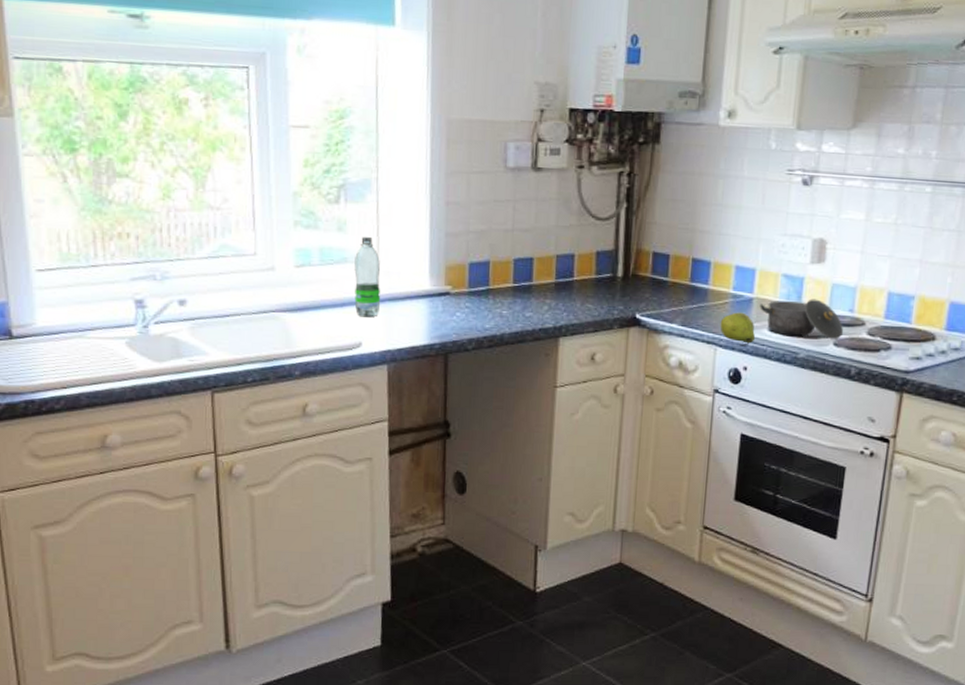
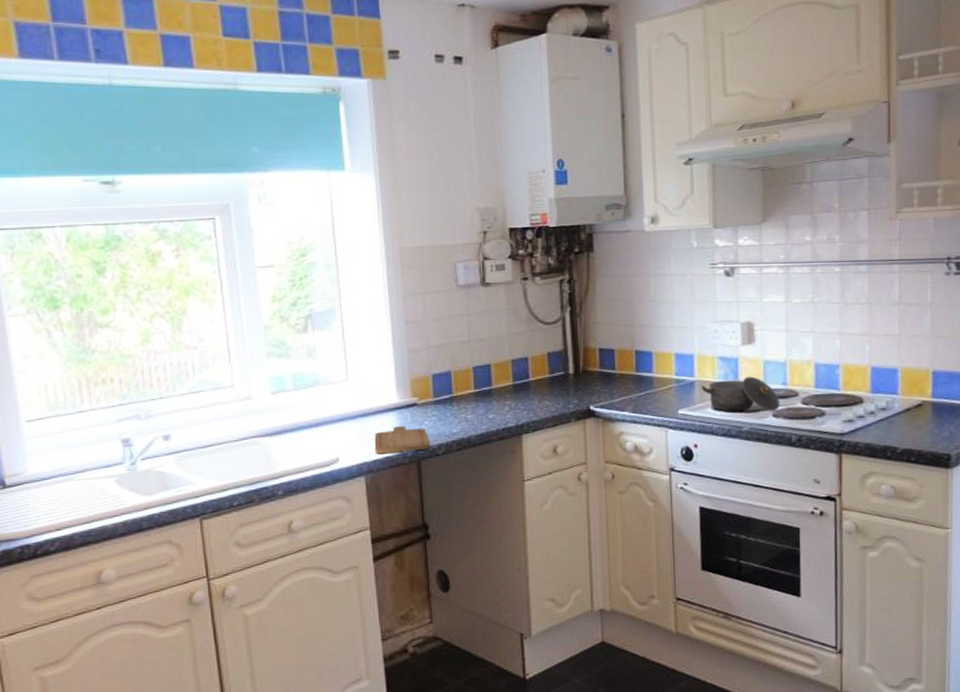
bottle: present [354,236,381,318] -> none [326,359,354,434]
chopping board: none [401,315,460,344] -> present [374,426,430,454]
fruit: present [720,312,756,346] -> none [667,395,702,426]

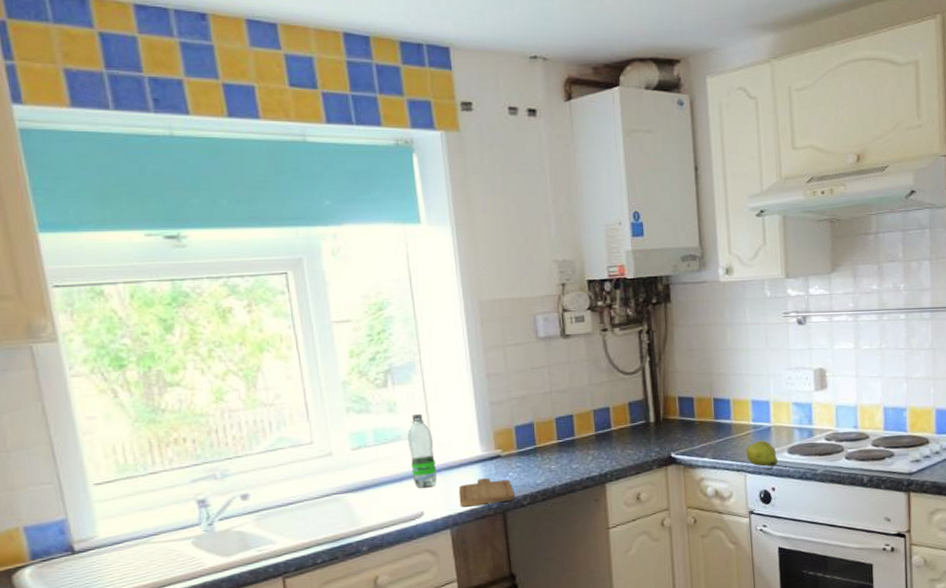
bottle: none [326,359,354,434] -> present [408,413,437,488]
fruit: none [667,395,702,426] -> present [746,440,778,470]
cooking pot: present [701,376,780,412] -> none [778,420,852,456]

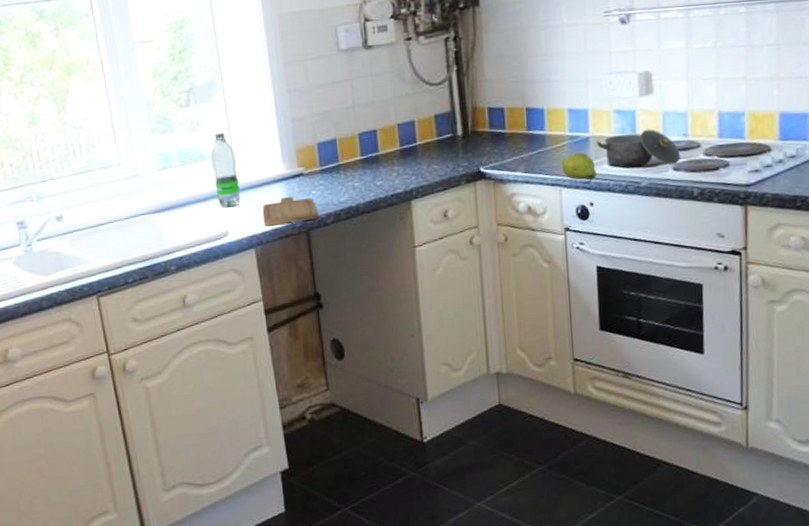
cooking pot: none [778,420,852,456] -> present [597,129,681,168]

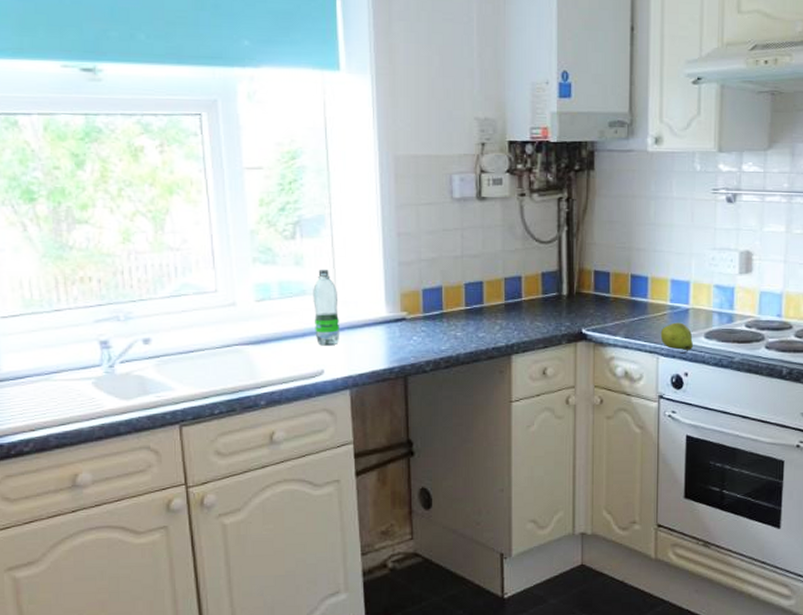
chopping board: present [262,197,319,226] -> none [361,341,418,368]
cooking pot: present [597,129,681,168] -> none [696,306,774,343]

